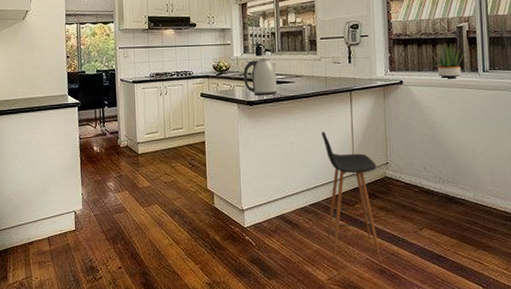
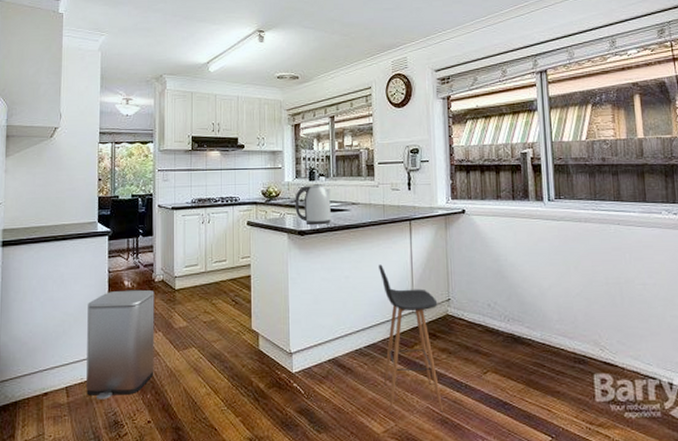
pedal bin: none [63,154,123,248] -> present [86,289,155,400]
potted plant: present [429,42,468,79] -> none [492,169,532,208]

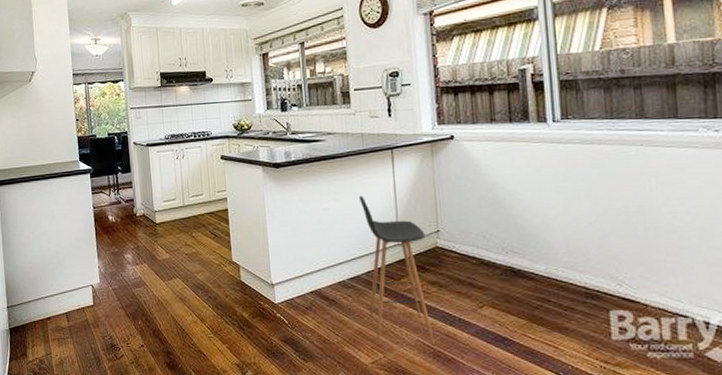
pedal bin: present [86,289,155,400] -> none [77,223,143,325]
kettle: present [295,184,331,226] -> none [267,114,307,158]

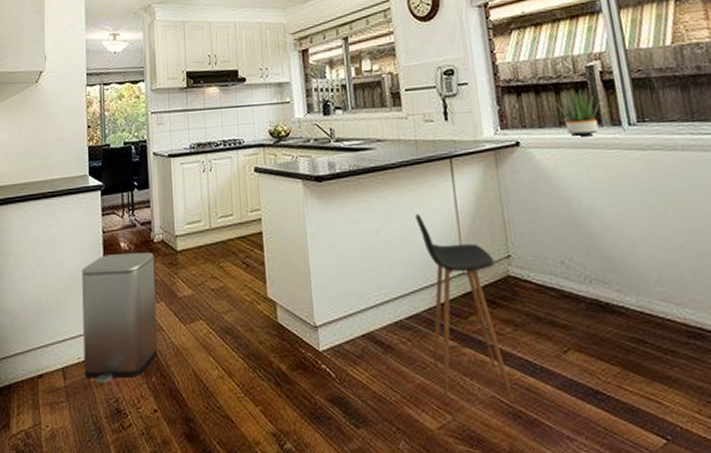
pedal bin: none [77,223,143,325] -> present [82,252,158,383]
potted plant: none [485,88,533,132] -> present [551,87,604,137]

